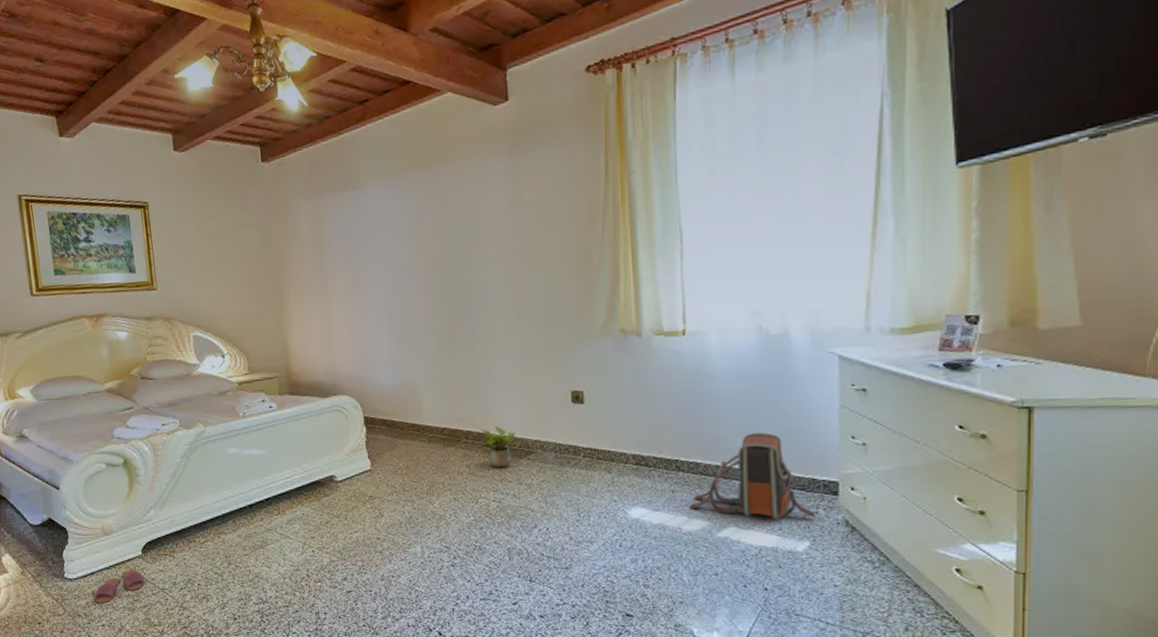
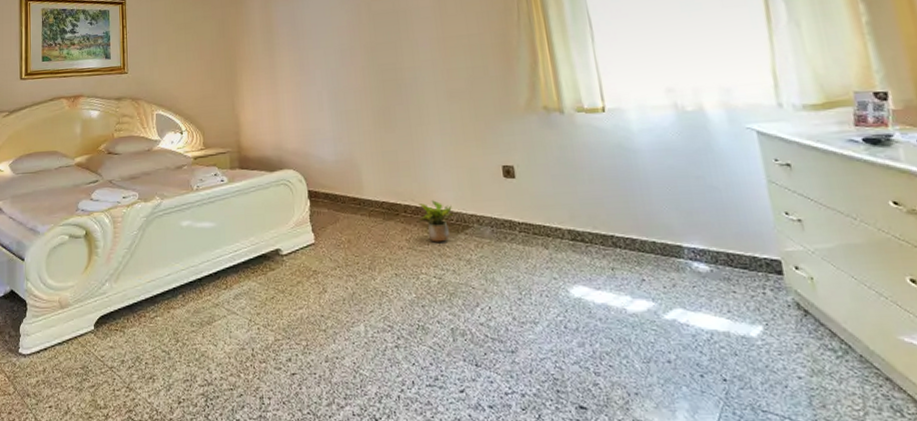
slippers: present [94,569,145,603] -> none [44,345,95,381]
backpack: present [690,432,816,519] -> none [631,208,764,300]

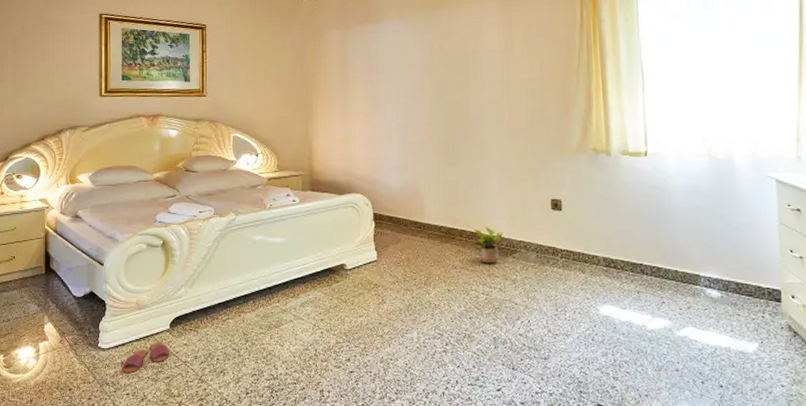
slippers: none [44,345,95,381] -> present [122,342,170,373]

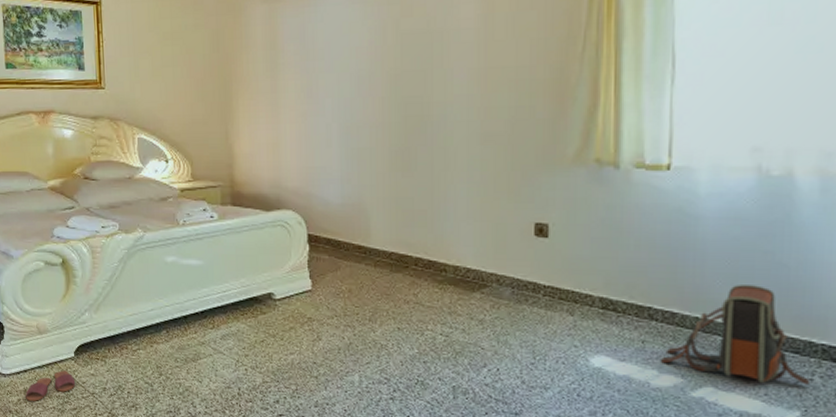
potted plant: present [473,227,503,264] -> none [431,255,470,300]
backpack: none [653,243,763,321] -> present [661,285,811,385]

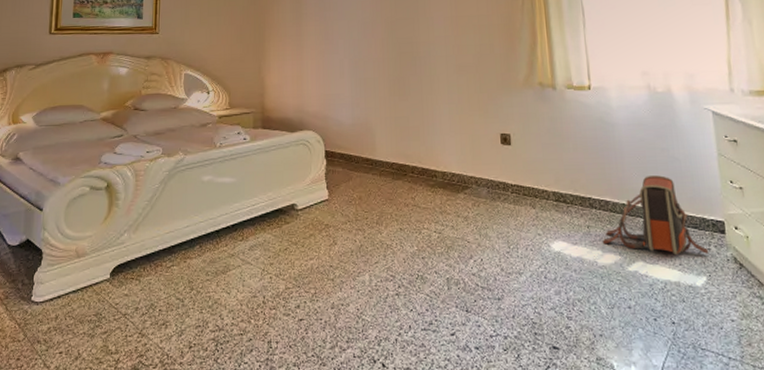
slippers: present [25,370,76,401] -> none [56,293,109,328]

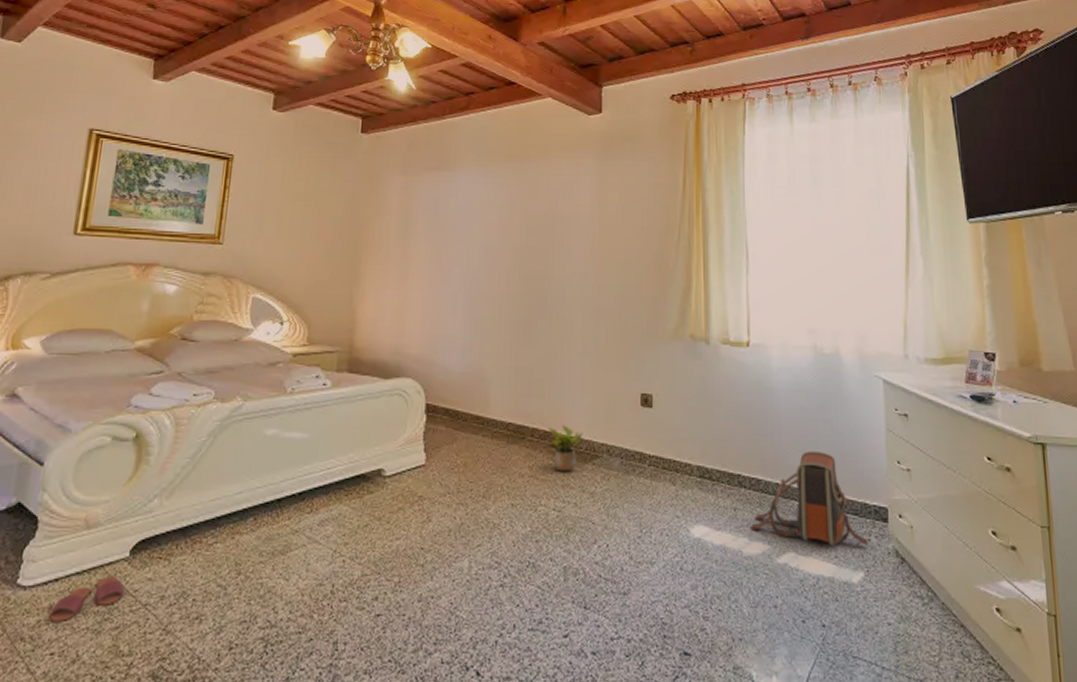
slippers: none [56,293,109,328] -> present [49,576,125,621]
potted plant: none [424,163,455,201] -> present [546,425,583,472]

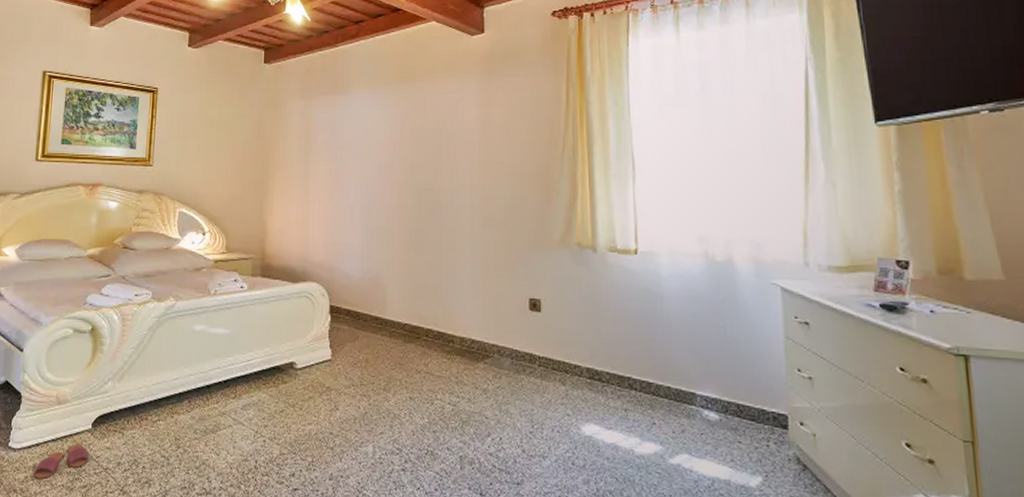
potted plant: present [546,425,583,472] -> none [440,327,474,369]
backpack: present [751,451,869,545] -> none [642,357,767,451]

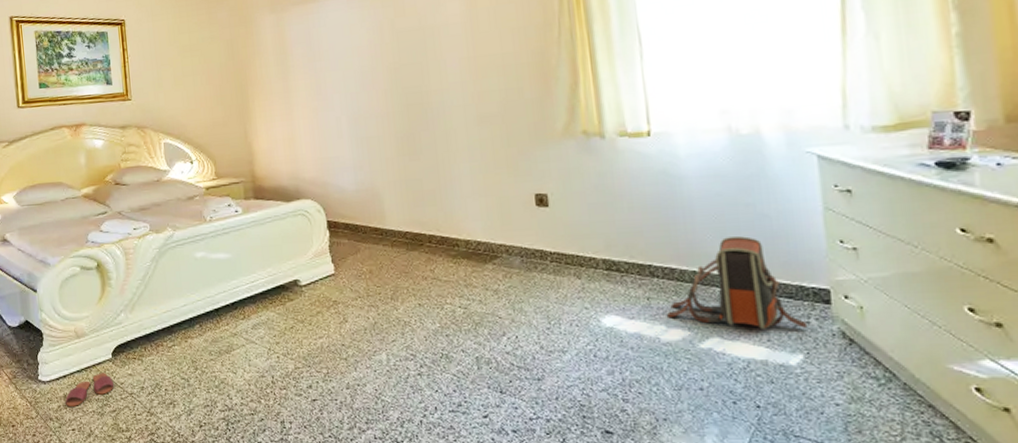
backpack: none [642,357,767,451] -> present [667,236,808,329]

